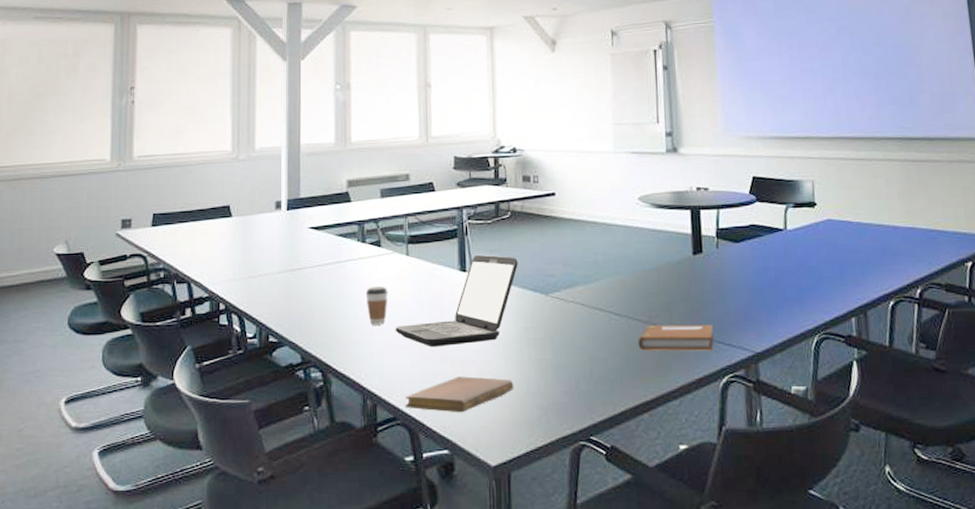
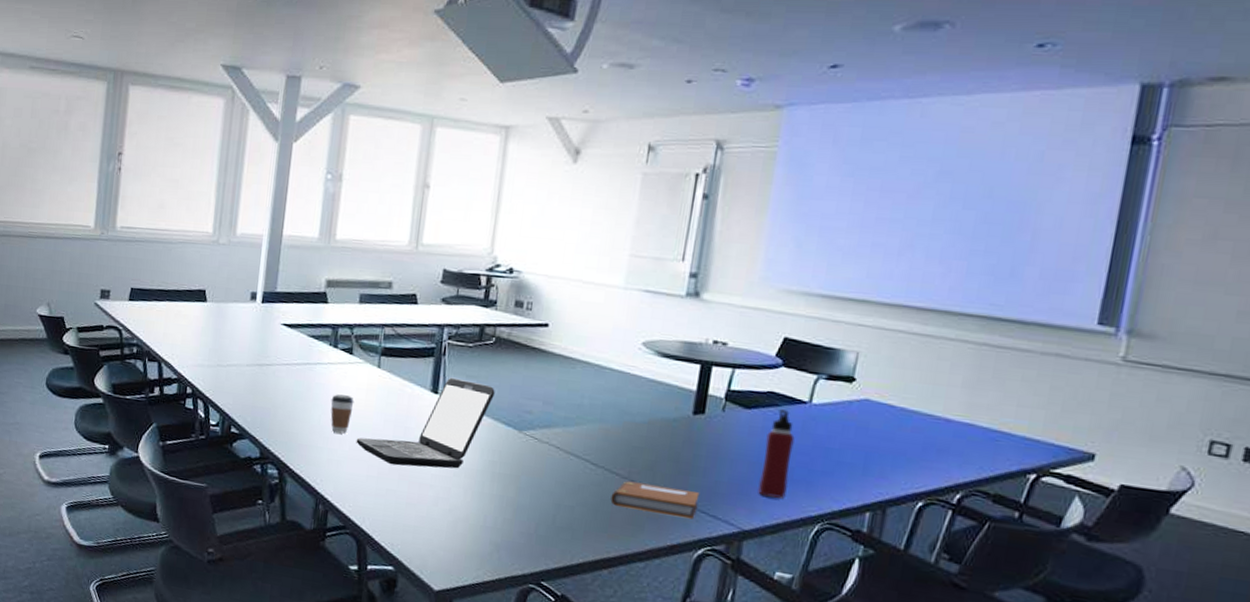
notebook: present [405,376,514,413] -> none [356,498,470,534]
water bottle: none [757,239,785,318] -> present [758,409,795,499]

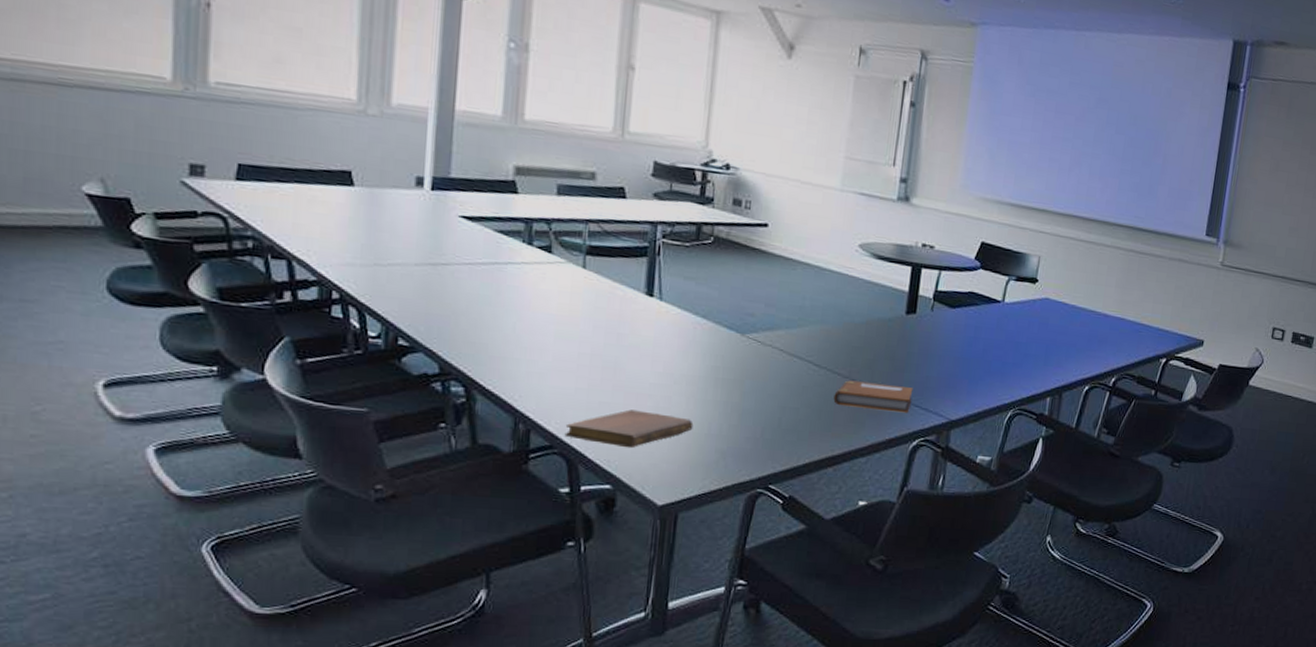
coffee cup: present [330,394,354,434] -> none [527,298,556,343]
laptop: present [356,377,495,469] -> none [560,278,715,376]
notebook: none [356,498,470,534] -> present [564,409,694,449]
water bottle: present [758,409,795,499] -> none [962,308,991,389]

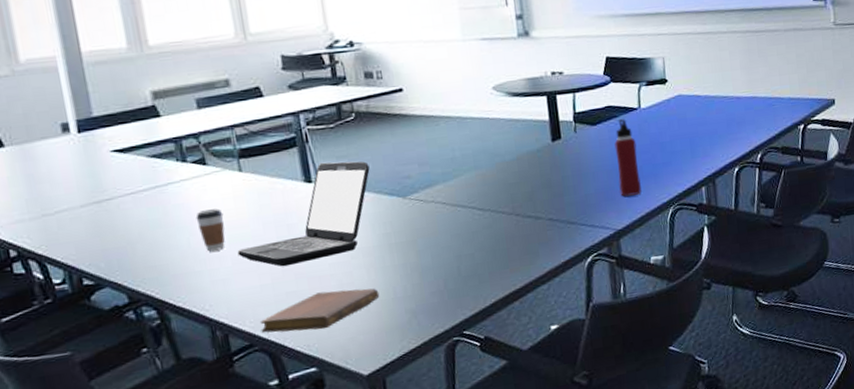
coffee cup: none [527,298,556,343] -> present [196,208,226,252]
laptop: none [560,278,715,376] -> present [237,161,370,267]
notebook: present [833,380,914,413] -> none [503,209,577,242]
water bottle: none [962,308,991,389] -> present [614,119,642,197]

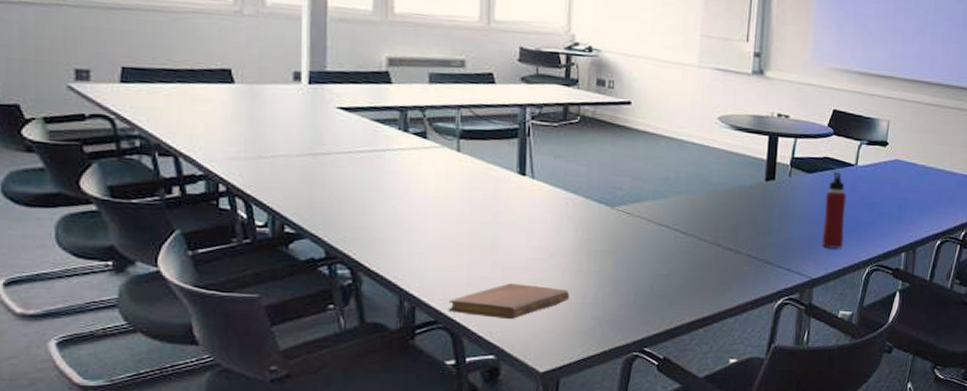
coffee cup: present [196,208,226,252] -> none [406,182,434,224]
laptop: present [237,161,370,267] -> none [440,158,584,252]

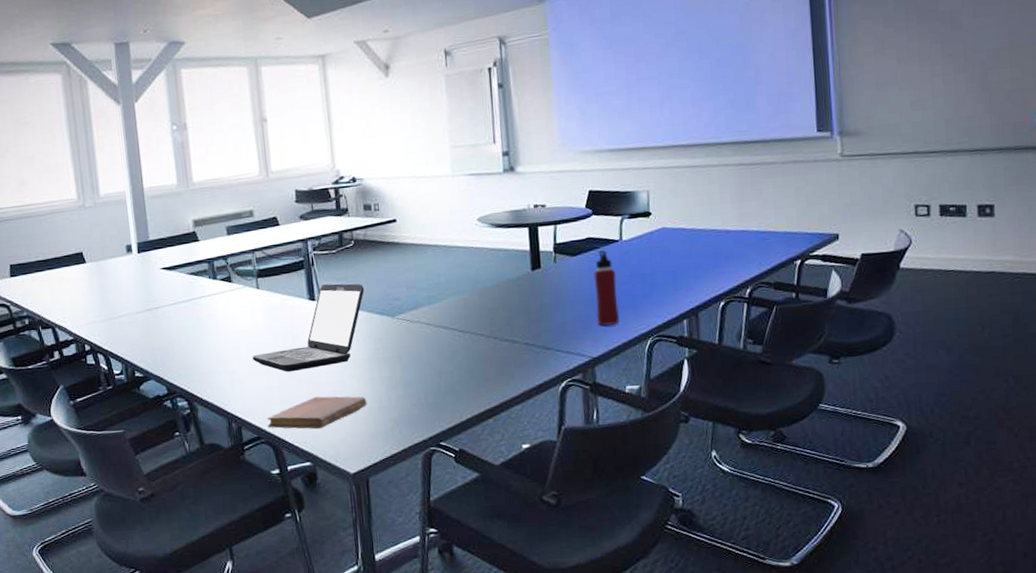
laptop: none [440,158,584,252] -> present [252,283,364,373]

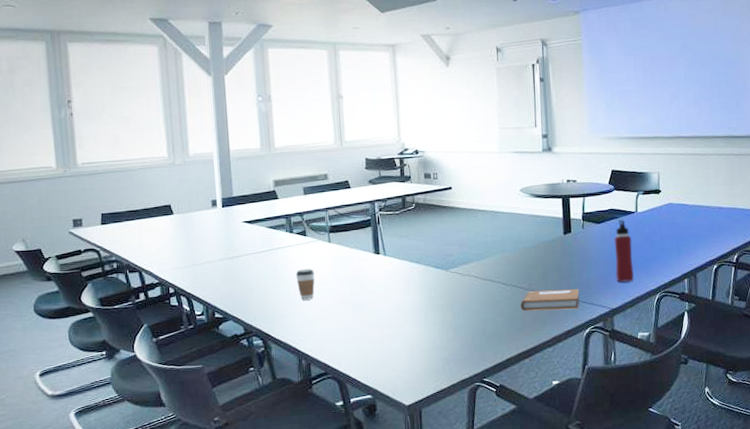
coffee cup: none [221,319,243,356] -> present [295,269,315,300]
laptop: present [252,283,364,373] -> none [322,239,423,316]
notebook: present [267,396,367,430] -> none [334,337,422,367]
notebook: none [481,335,553,363] -> present [520,289,580,311]

